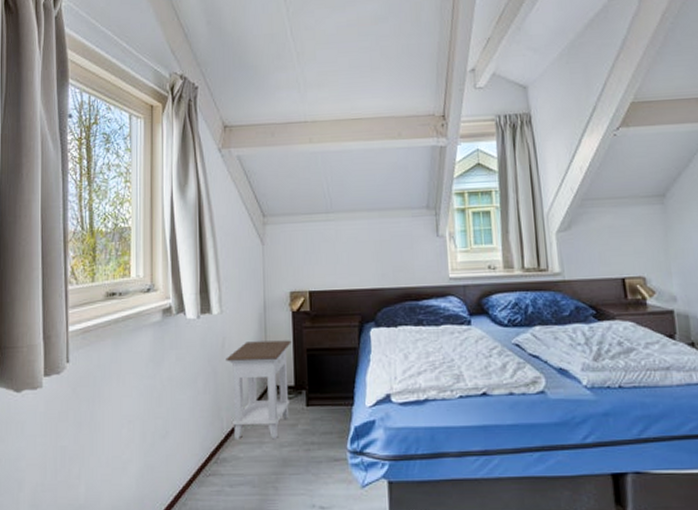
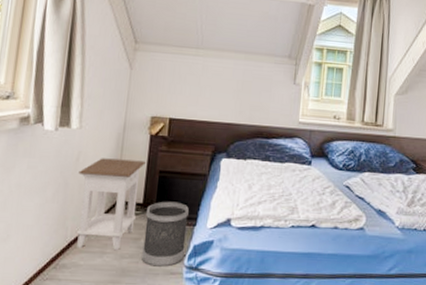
wastebasket: none [300,380,346,454] -> present [142,201,189,267]

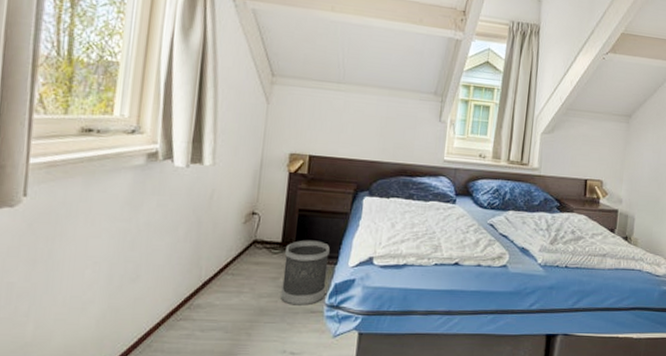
nightstand: present [75,158,146,250] -> none [210,196,284,289]

